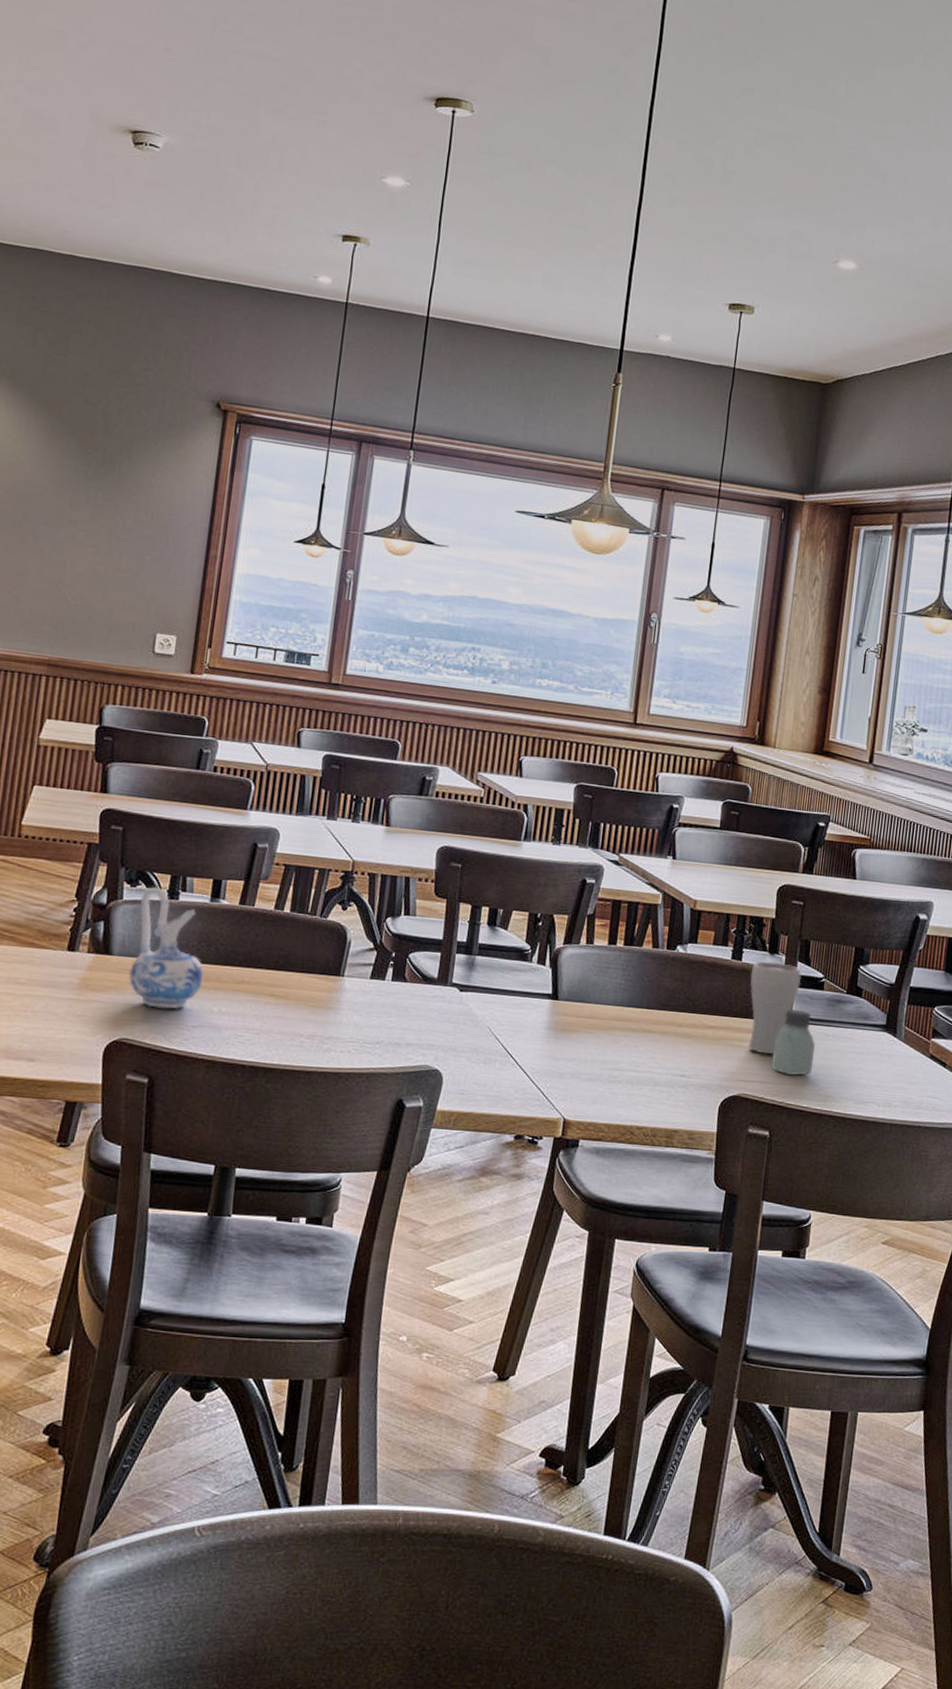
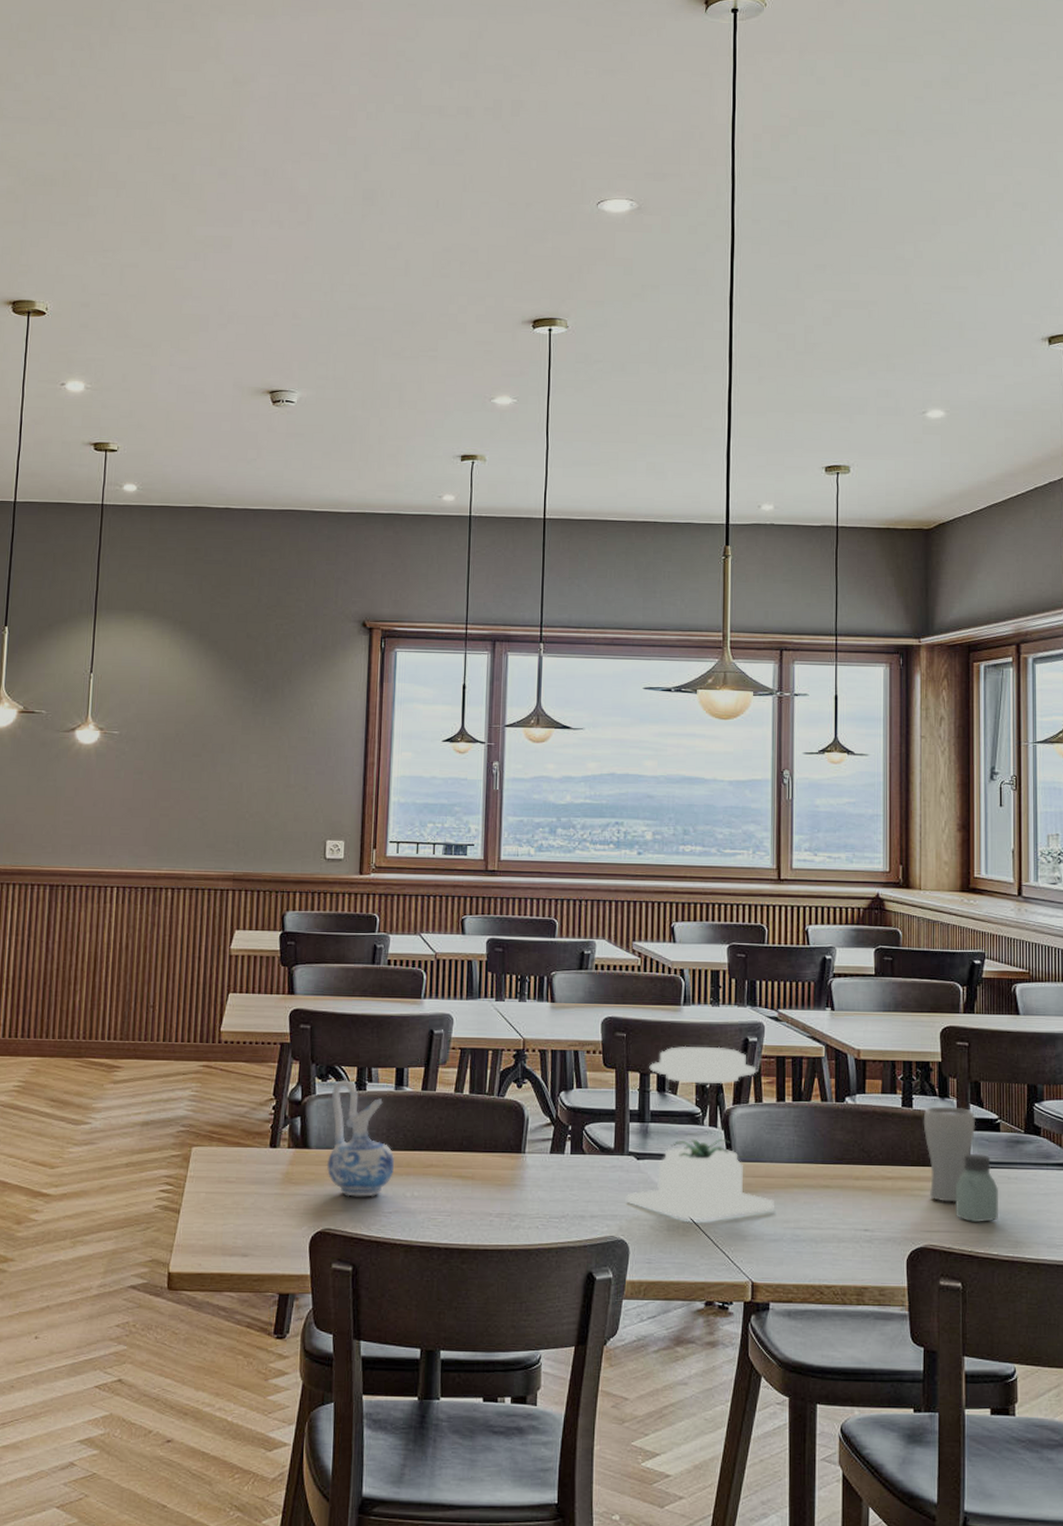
plant pot: none [444,881,595,1056] -> present [625,1045,774,1220]

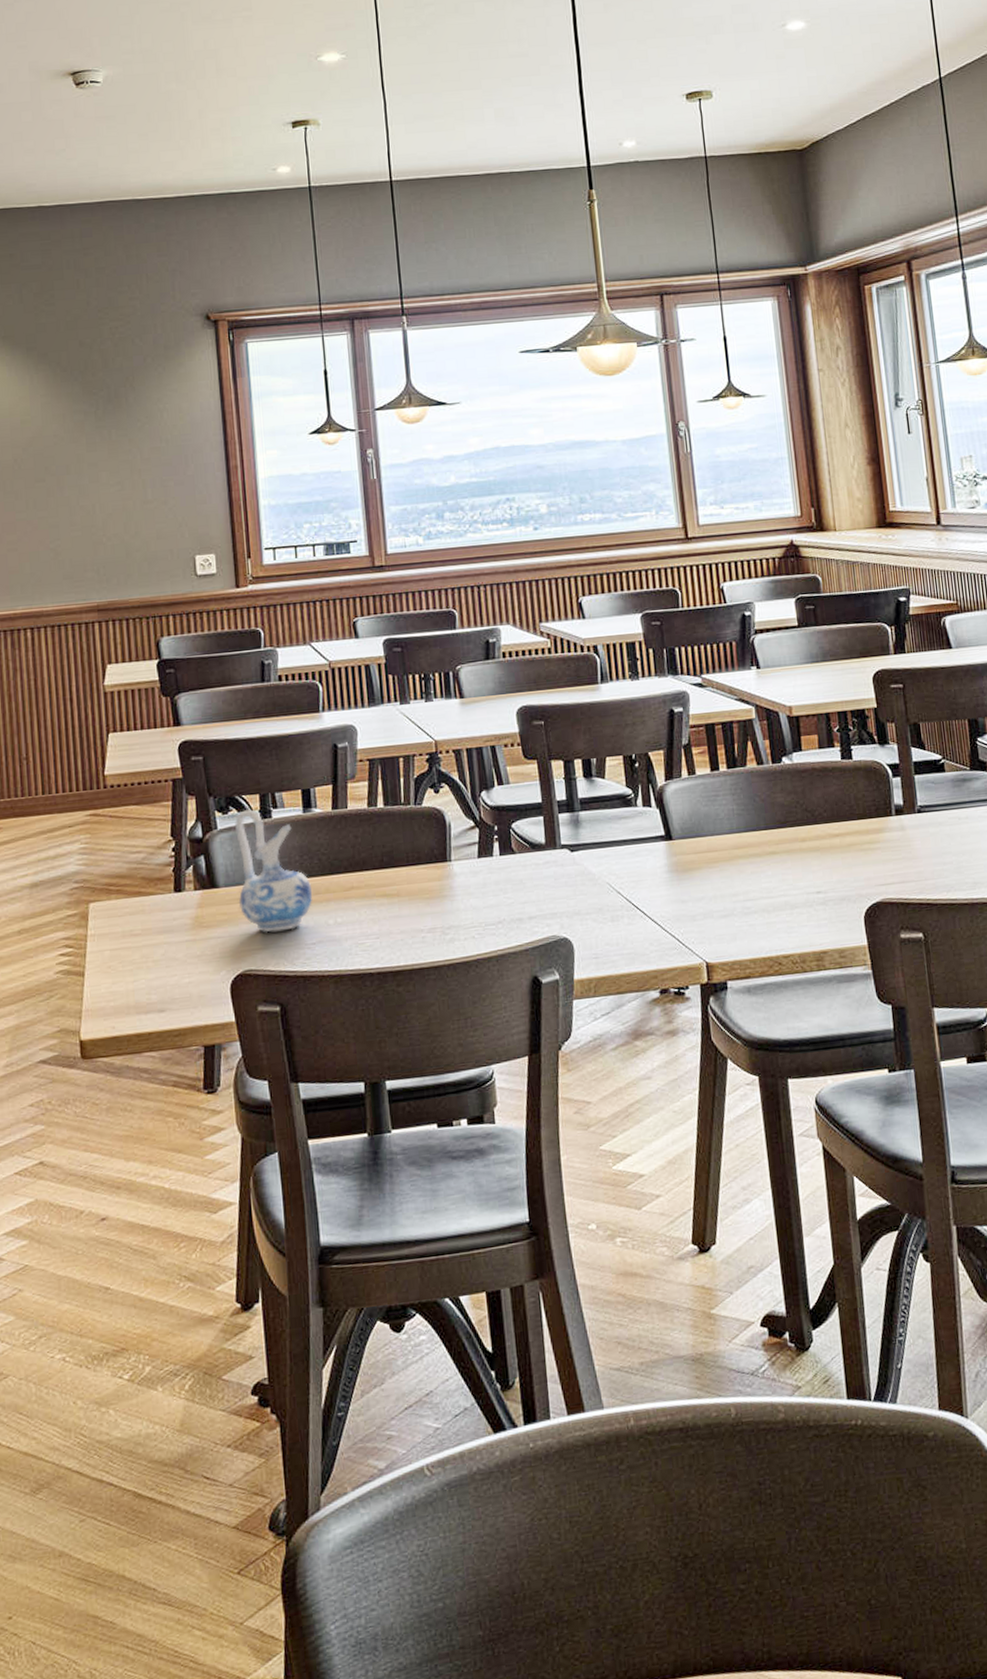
plant pot: present [625,1045,774,1220] -> none [563,722,721,907]
drinking glass: present [923,1106,976,1202] -> none [864,752,920,853]
saltshaker: present [954,1153,998,1222] -> none [905,797,953,869]

